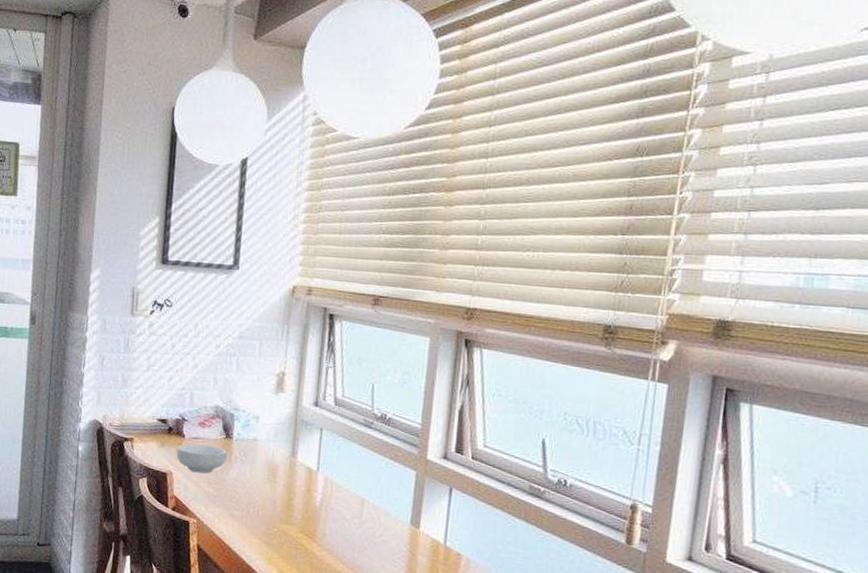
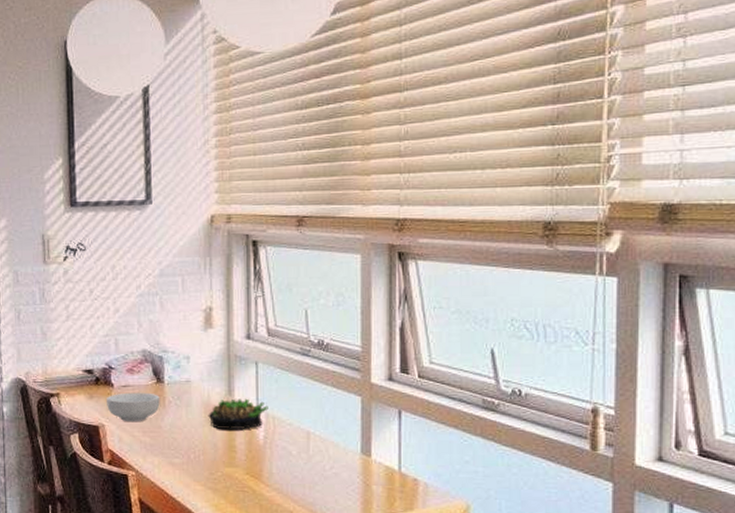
succulent plant: none [270,460,328,491] -> present [208,398,269,429]

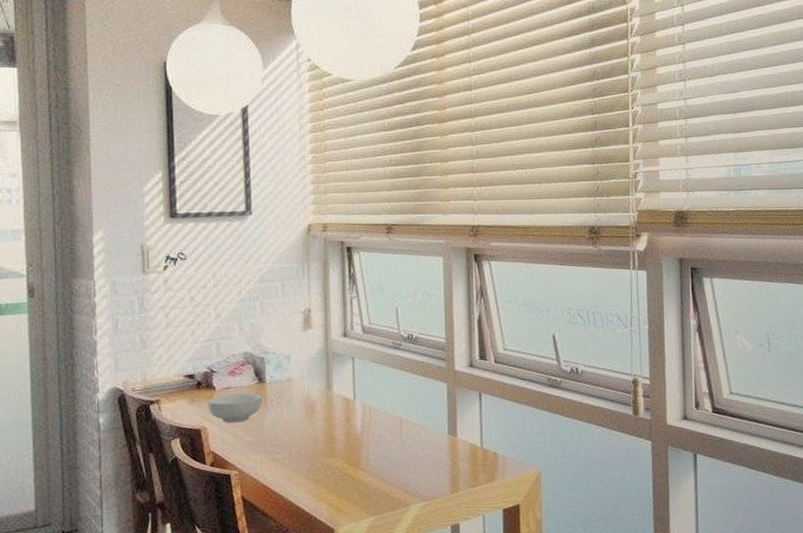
succulent plant: present [208,398,269,429] -> none [308,392,365,423]

